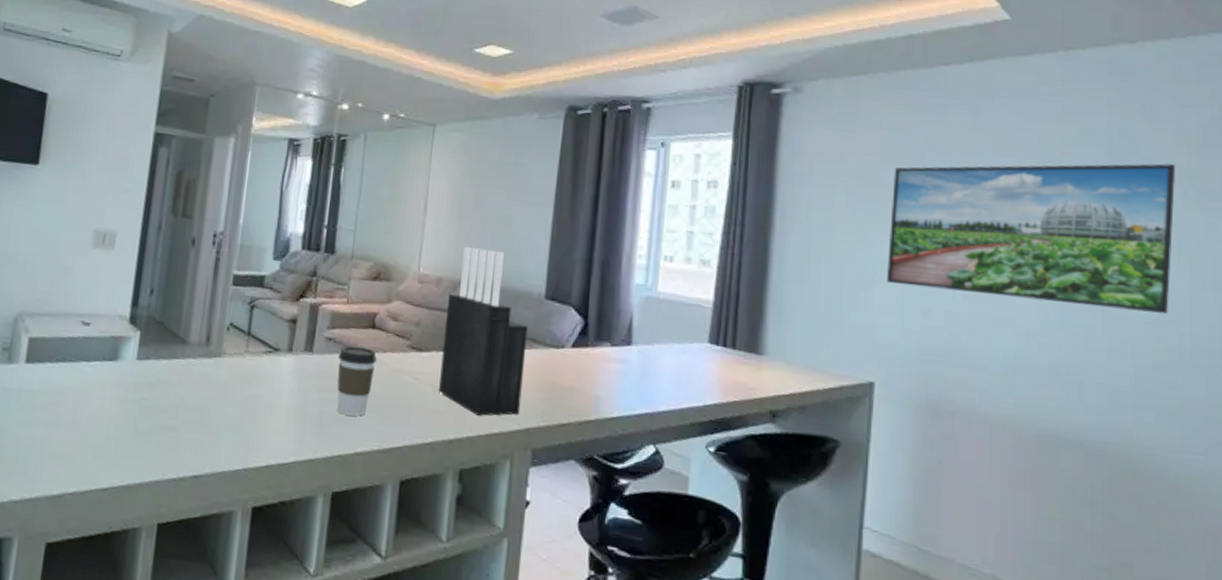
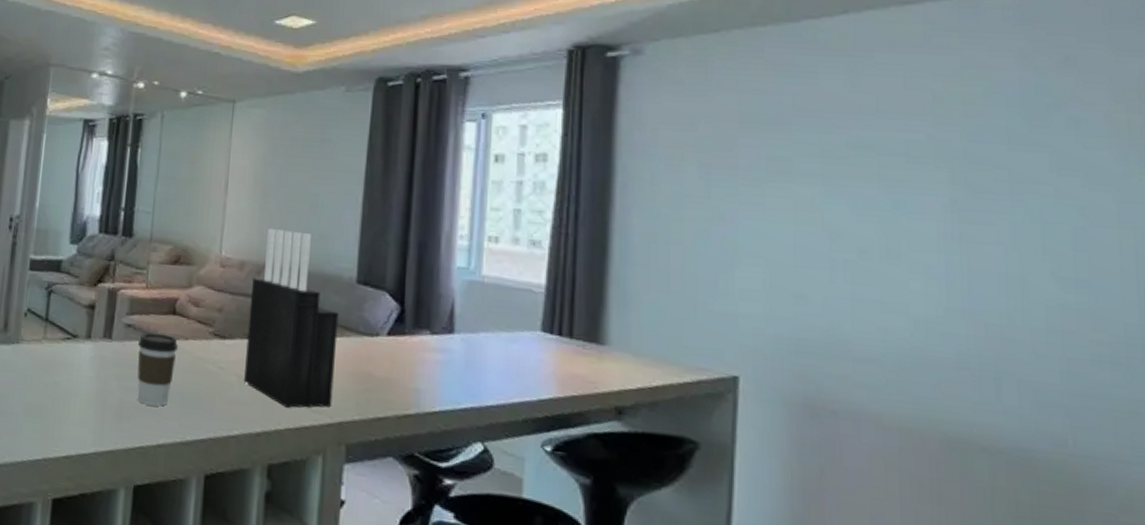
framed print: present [887,163,1176,314] -> none [750,123,1112,299]

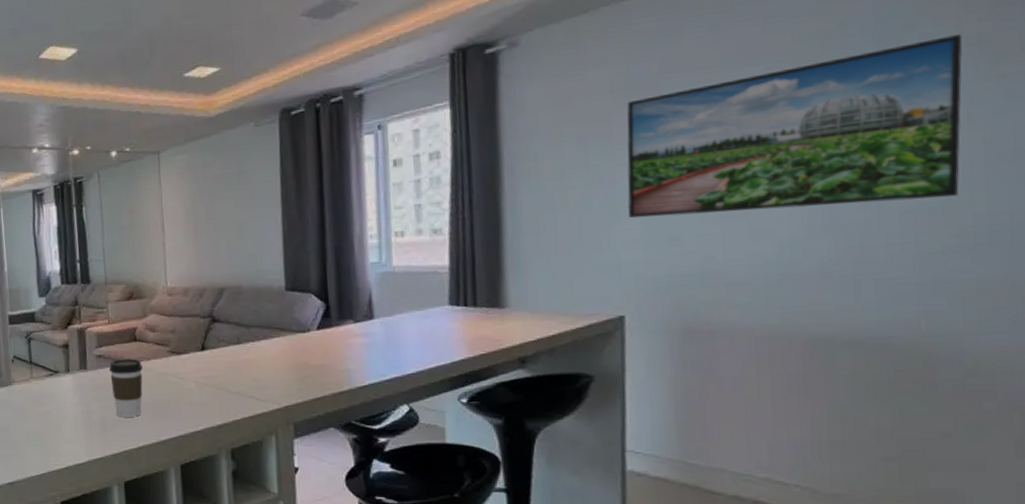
knife block: present [244,229,339,408] -> none [197,255,278,401]
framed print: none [750,123,1112,299] -> present [627,34,963,218]

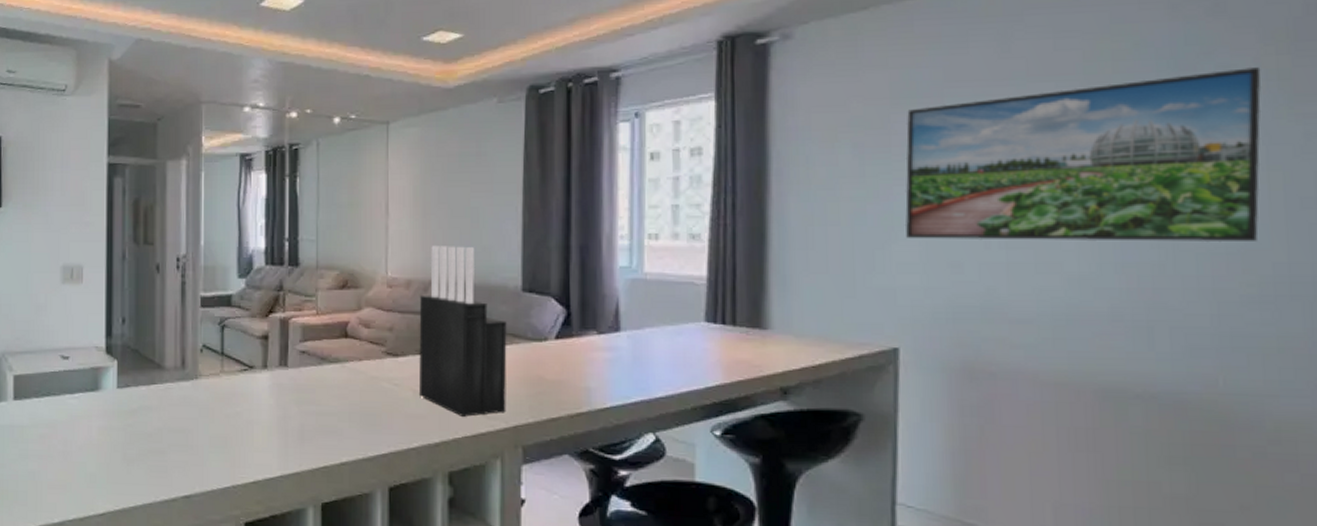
coffee cup: present [109,358,143,417] -> none [314,357,352,427]
knife block: none [197,255,278,401] -> present [419,246,507,417]

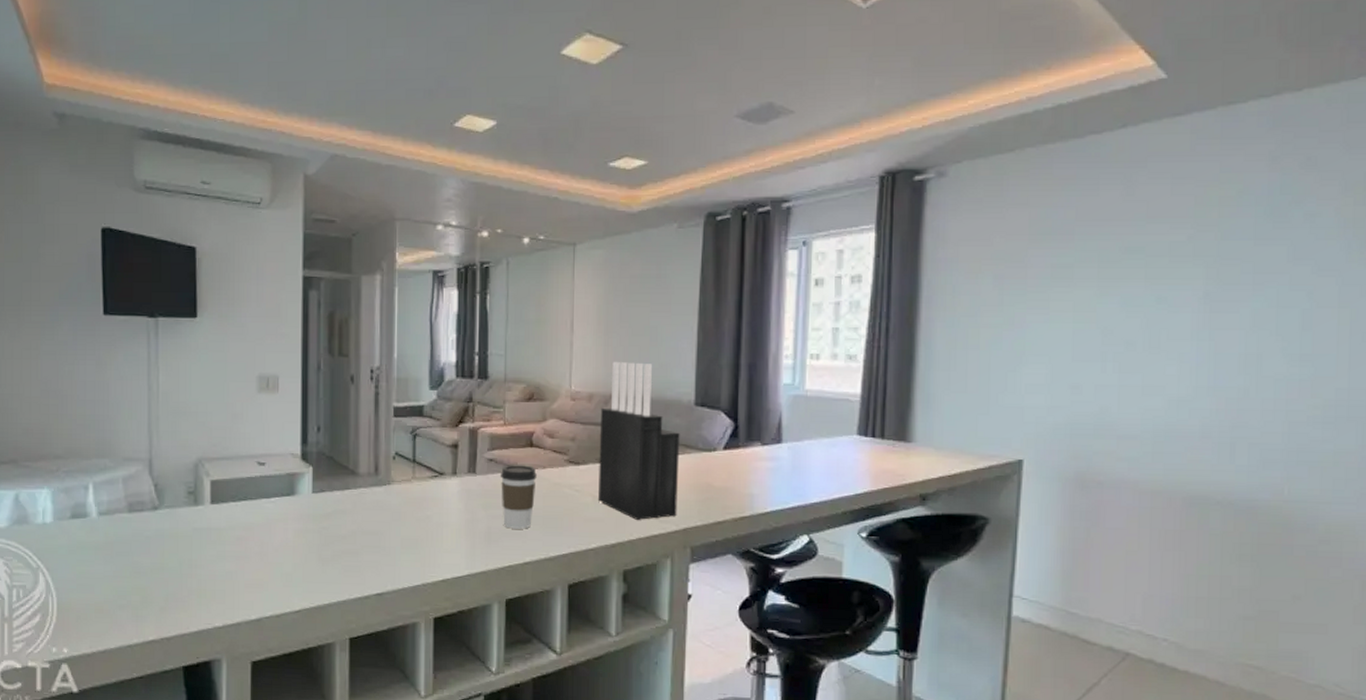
coffee cup: none [314,357,352,427] -> present [501,465,537,529]
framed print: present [905,67,1261,243] -> none [1035,216,1341,370]

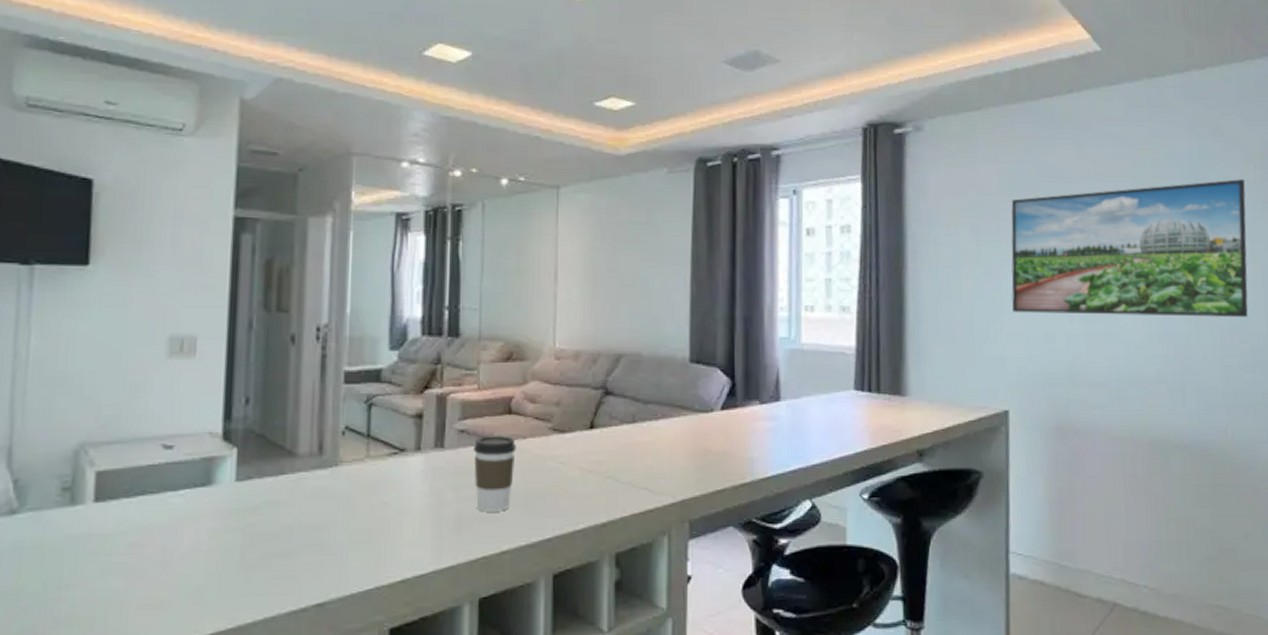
knife block: present [598,362,680,520] -> none [587,316,675,493]
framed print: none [1035,216,1341,370] -> present [1011,179,1248,318]

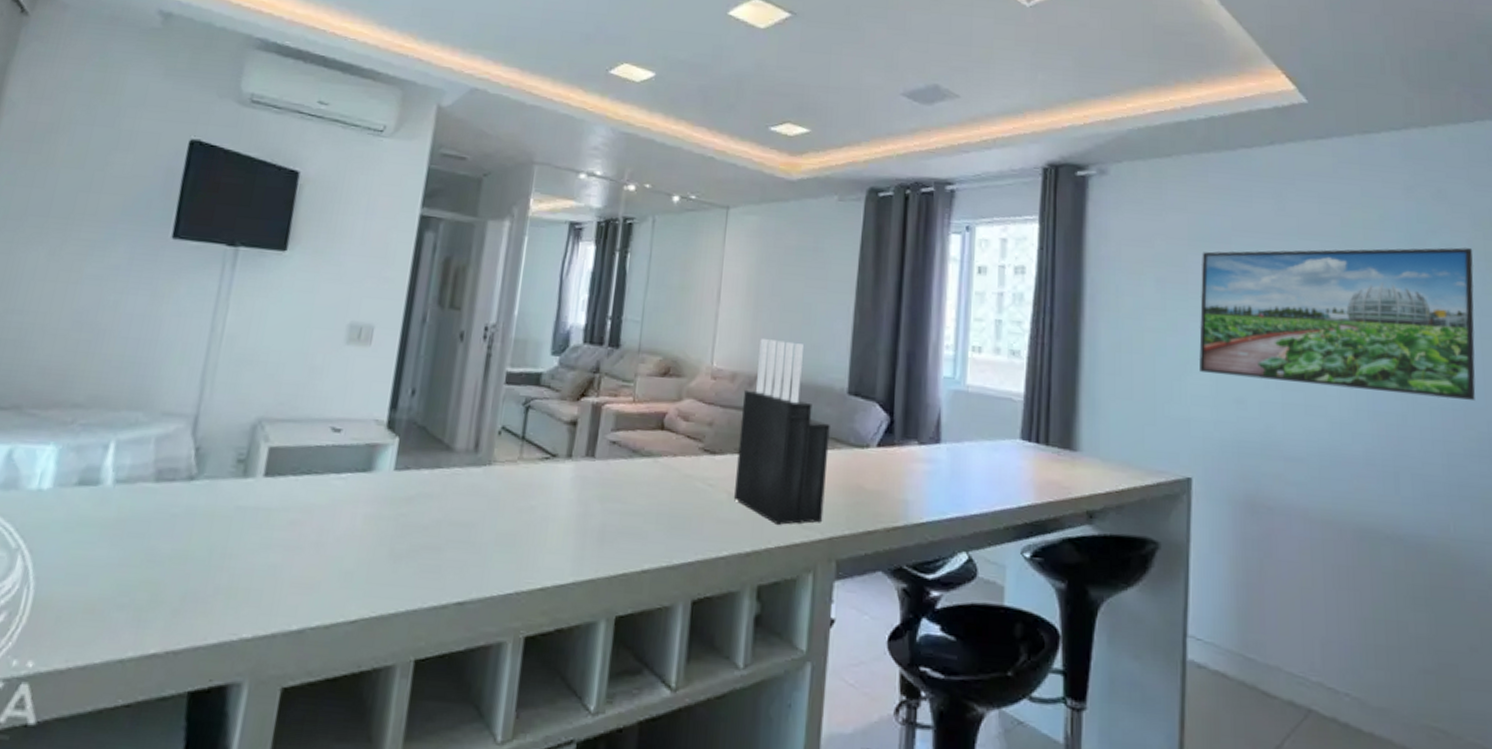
coffee cup: present [474,436,516,512] -> none [621,449,666,529]
knife block: none [587,316,675,493] -> present [734,339,830,525]

